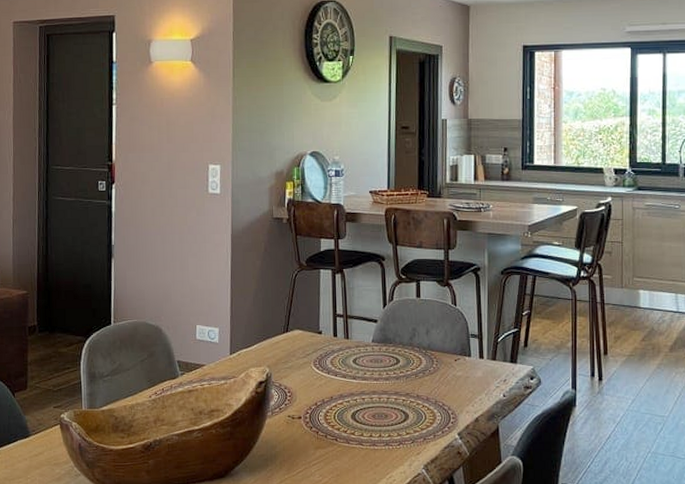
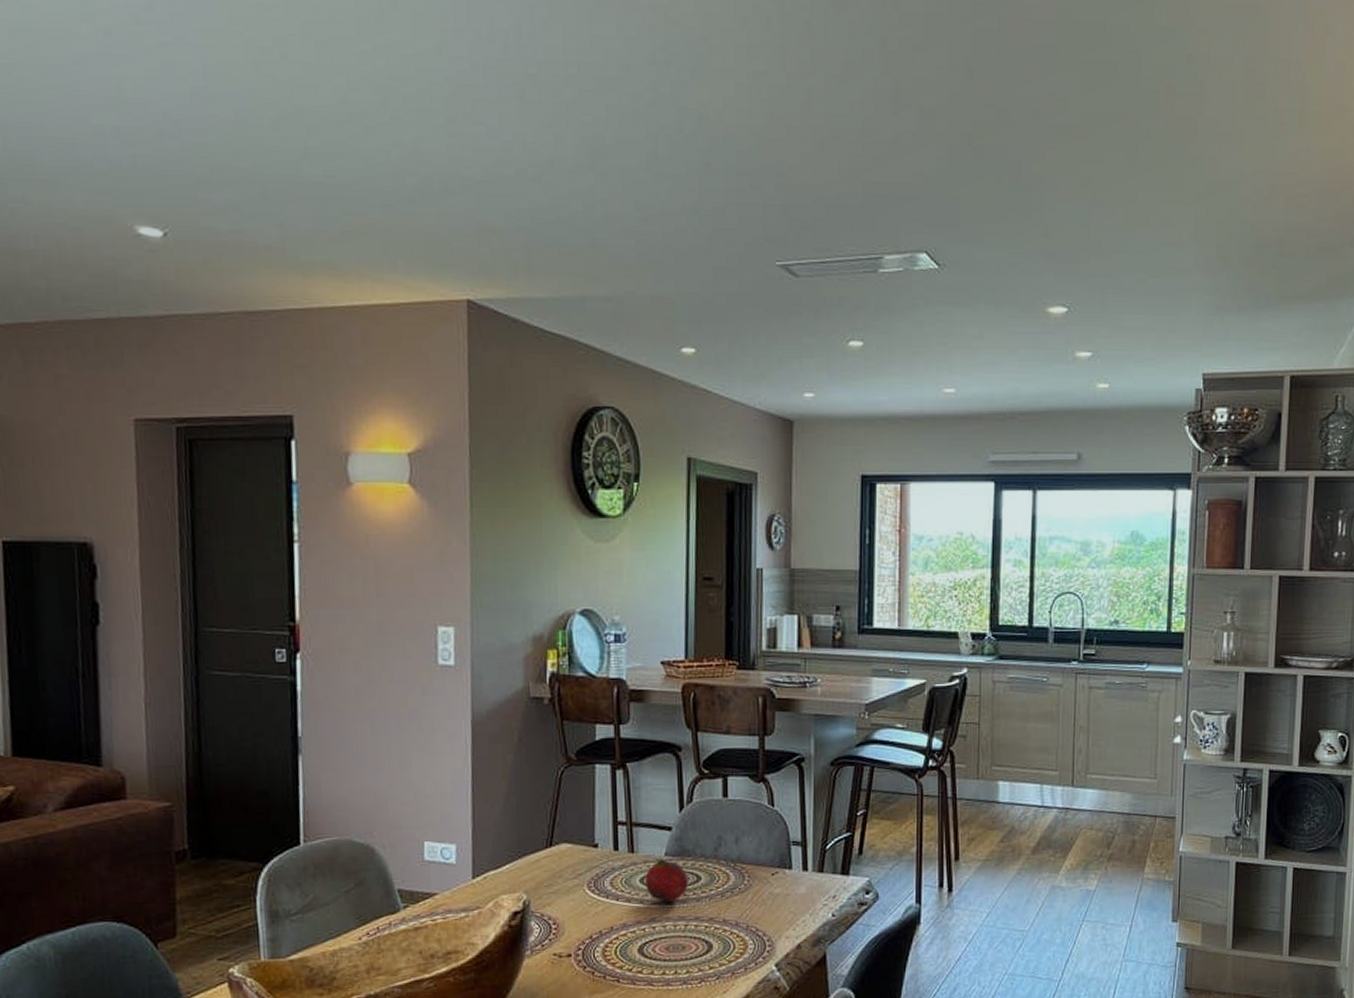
fruit: none [357,345,391,380] -> present [645,860,689,903]

